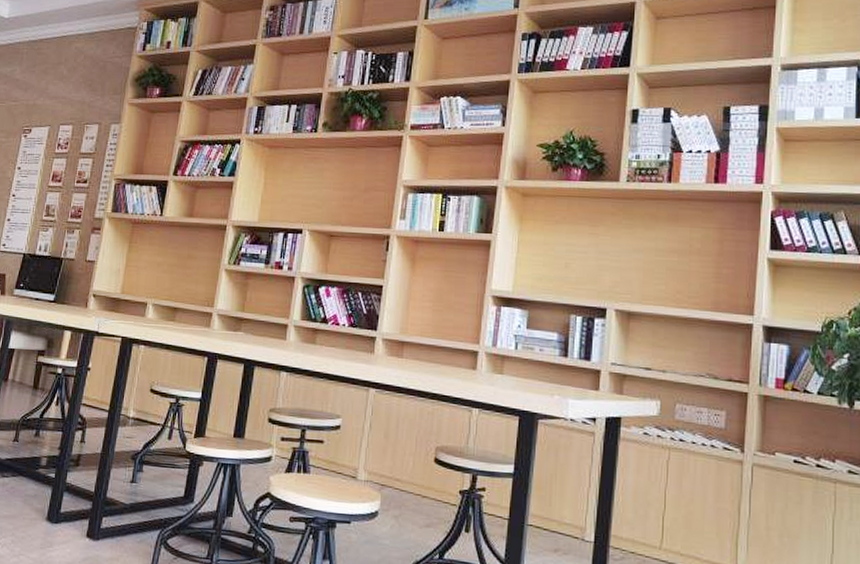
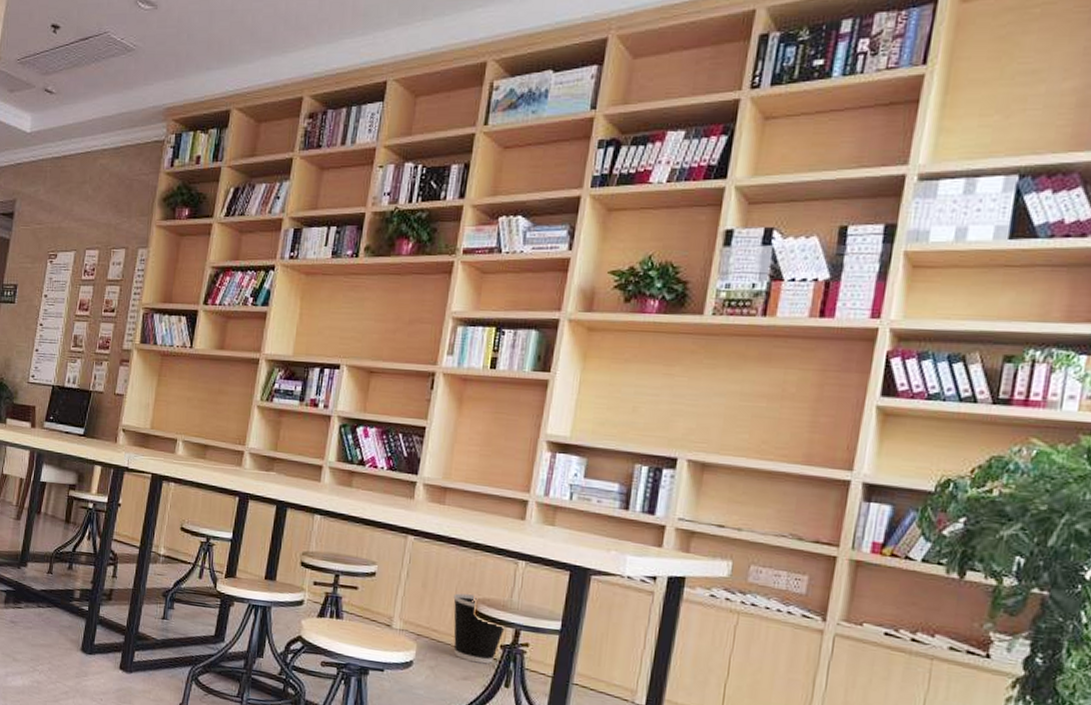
wastebasket: none [414,442,463,510] -> present [453,593,505,664]

